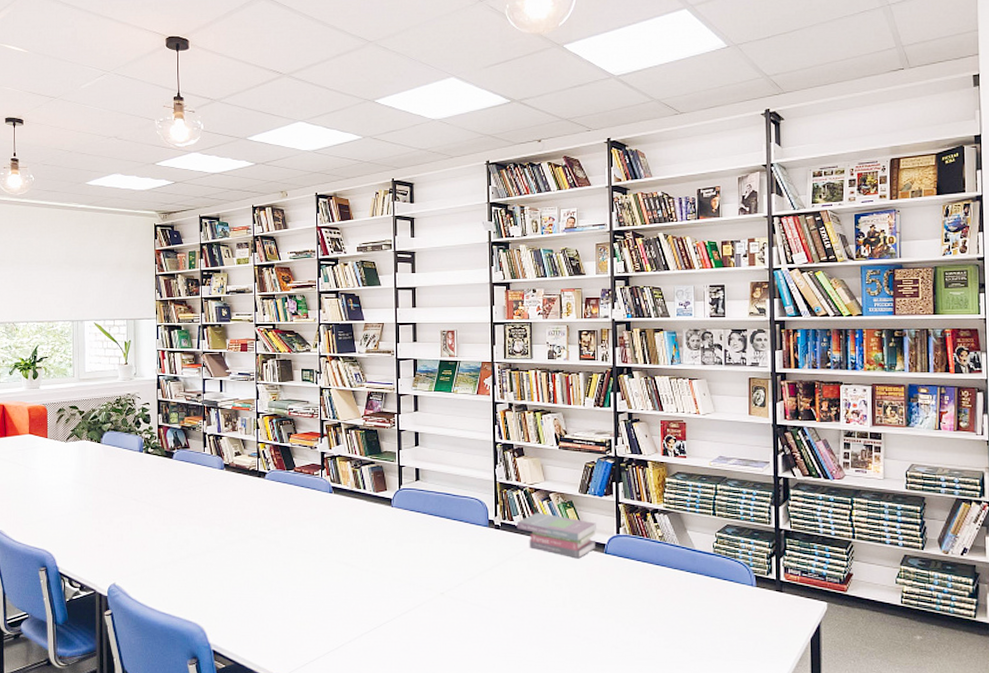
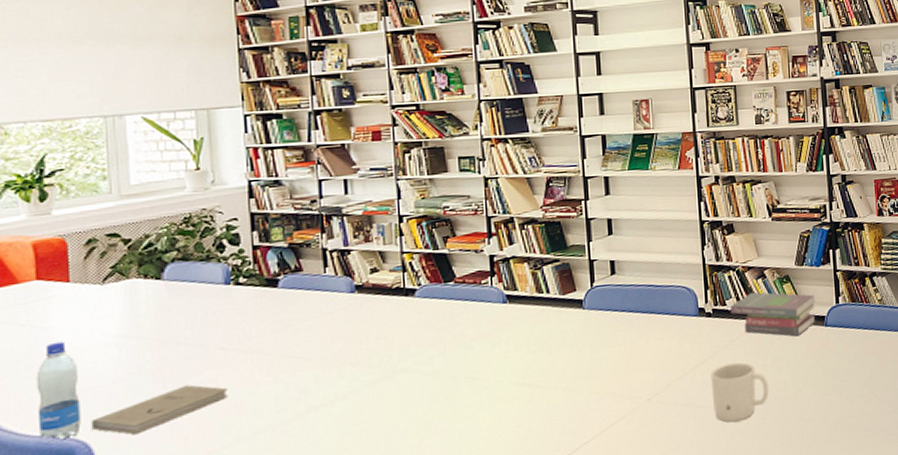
bottle: none [26,480,50,551] -> present [36,341,81,443]
book: none [55,523,138,554] -> present [91,385,228,435]
mug: none [496,574,549,628] -> present [710,362,769,422]

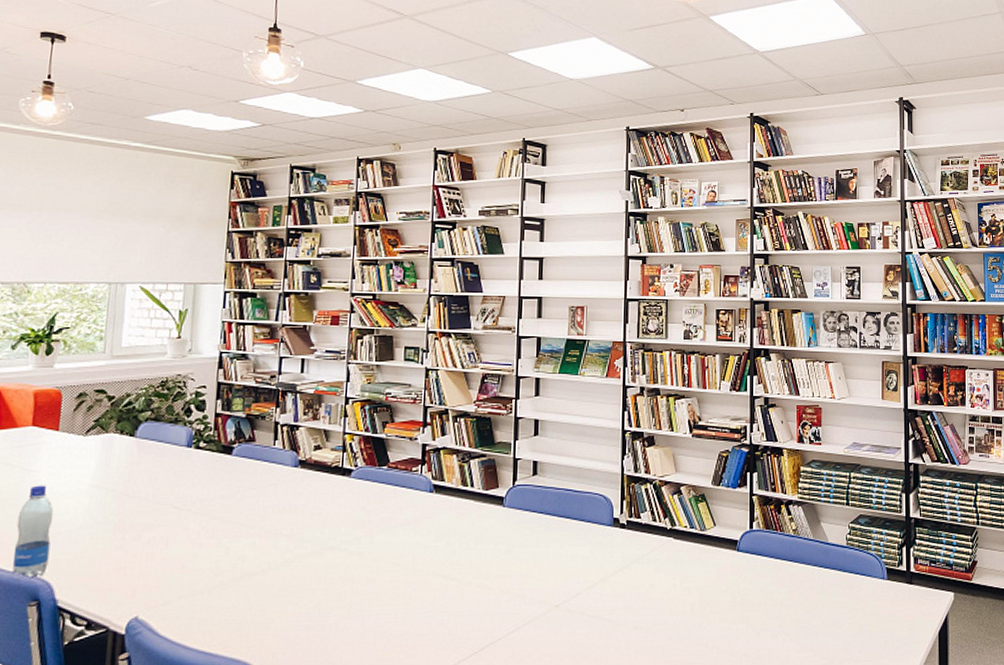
book: present [91,385,228,435] -> none [55,539,176,581]
mug: present [710,362,769,422] -> none [619,578,676,641]
books: present [730,292,816,337] -> none [644,507,729,558]

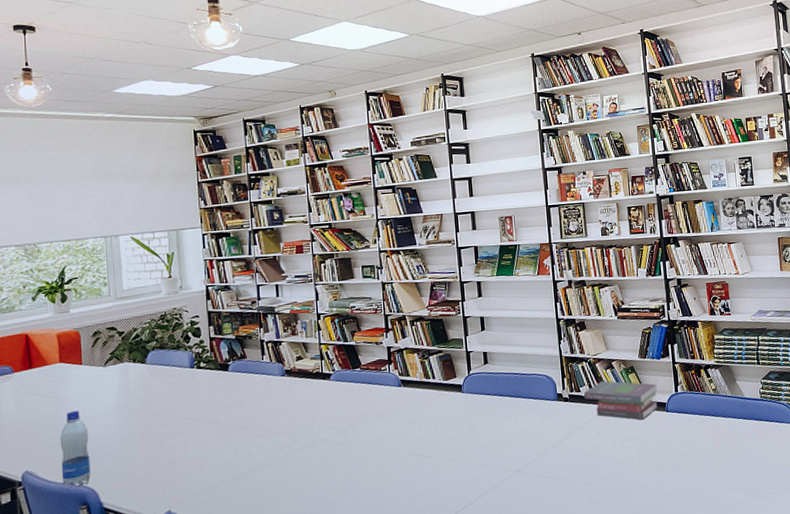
books: none [644,507,729,558] -> present [583,380,658,420]

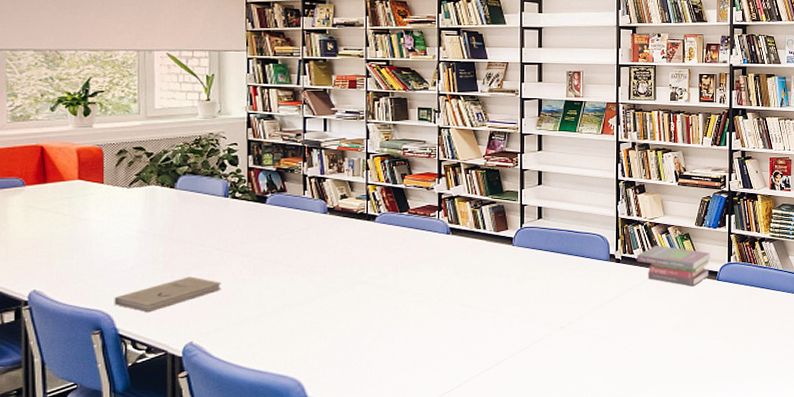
bottle: present [60,410,91,489] -> none [73,231,107,313]
book: none [97,447,194,485] -> present [114,276,222,313]

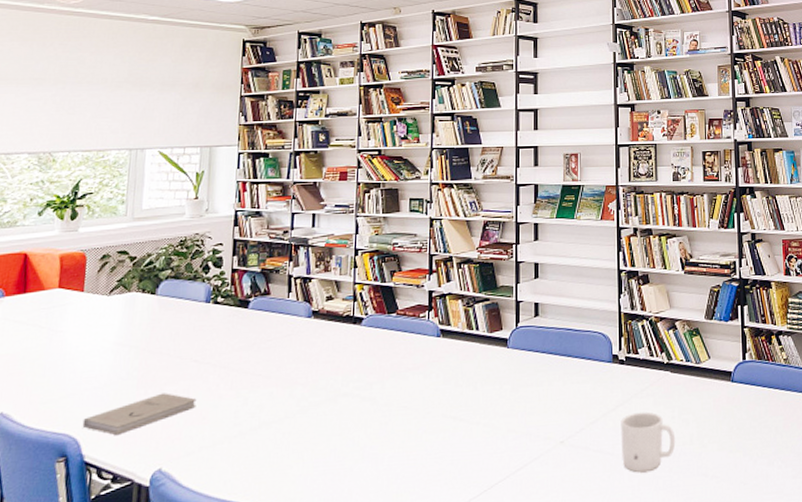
mug: none [615,304,665,354] -> present [621,412,676,473]
books: present [636,245,710,287] -> none [642,342,723,390]

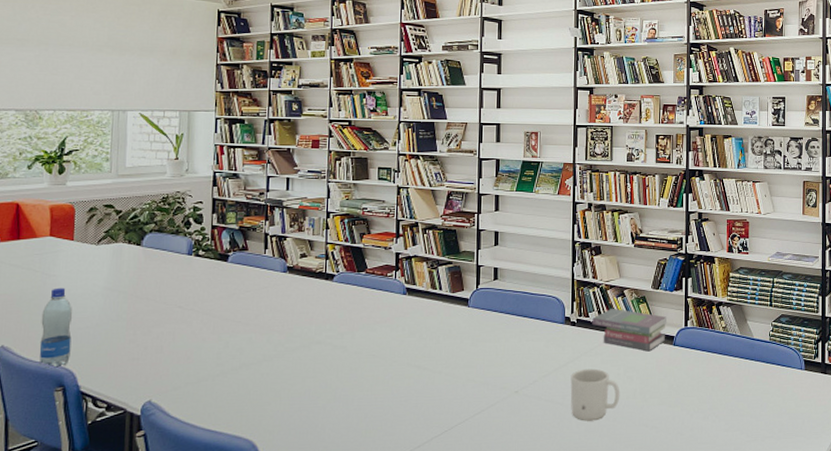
bottle: none [41,344,80,437] -> present [39,287,73,369]
book: present [82,393,197,436] -> none [77,334,182,370]
books: none [642,342,723,390] -> present [592,308,666,352]

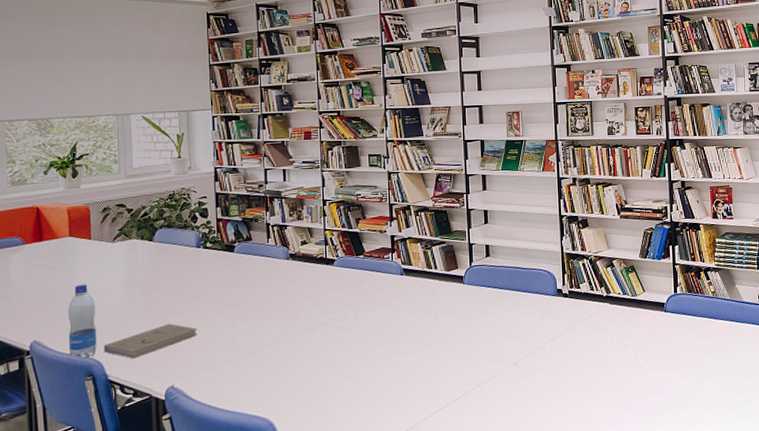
book: none [77,334,182,370] -> present [103,323,197,359]
mug: present [570,368,620,421] -> none [566,337,615,388]
books: present [592,308,666,352] -> none [583,278,657,319]

